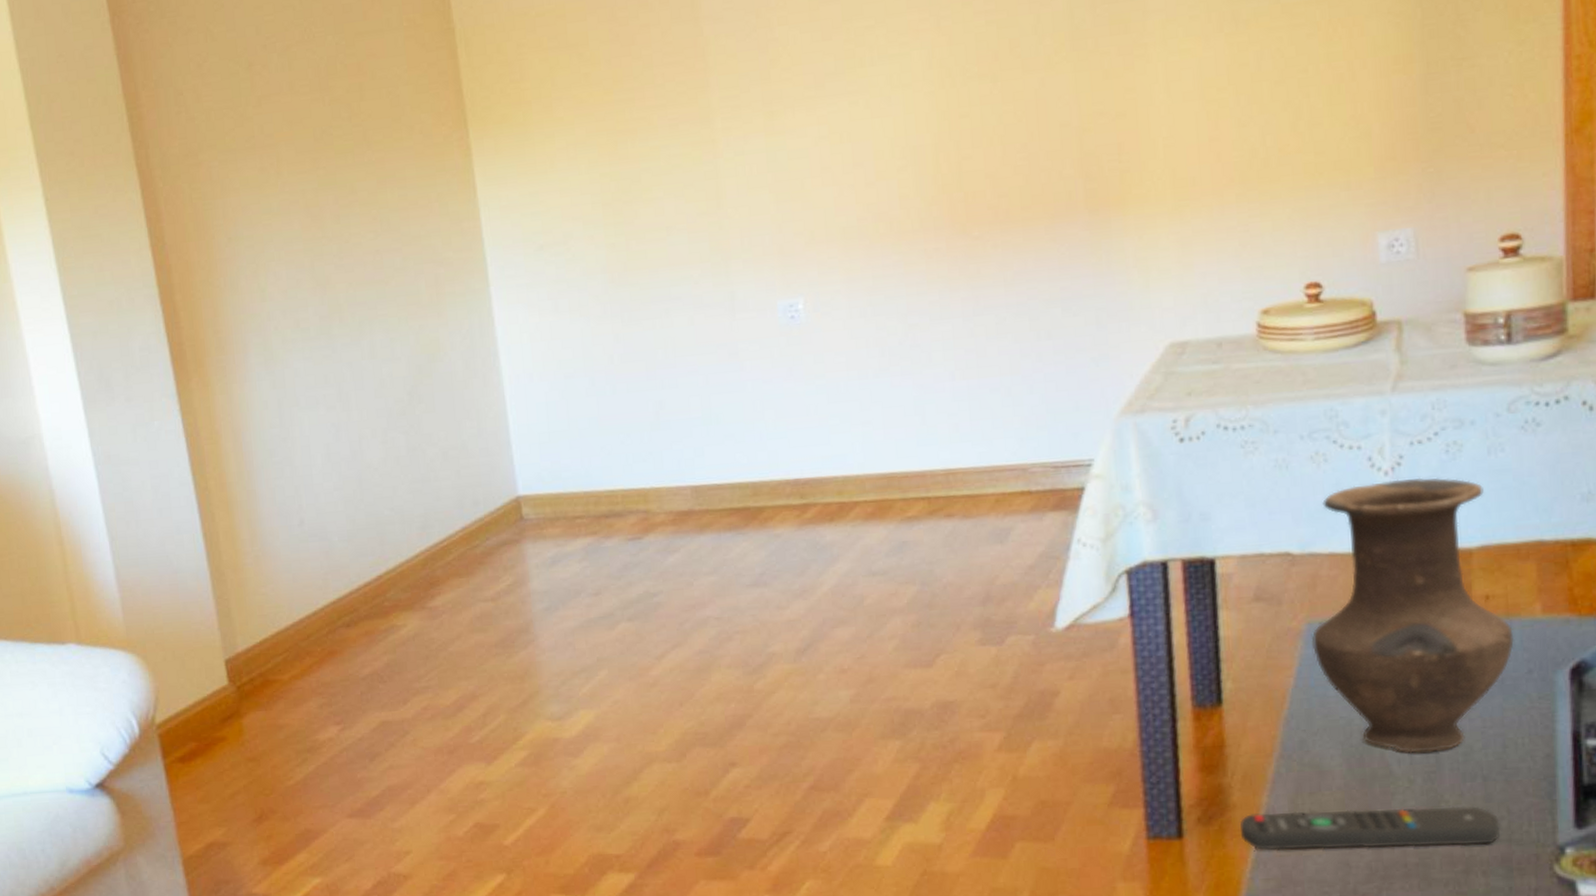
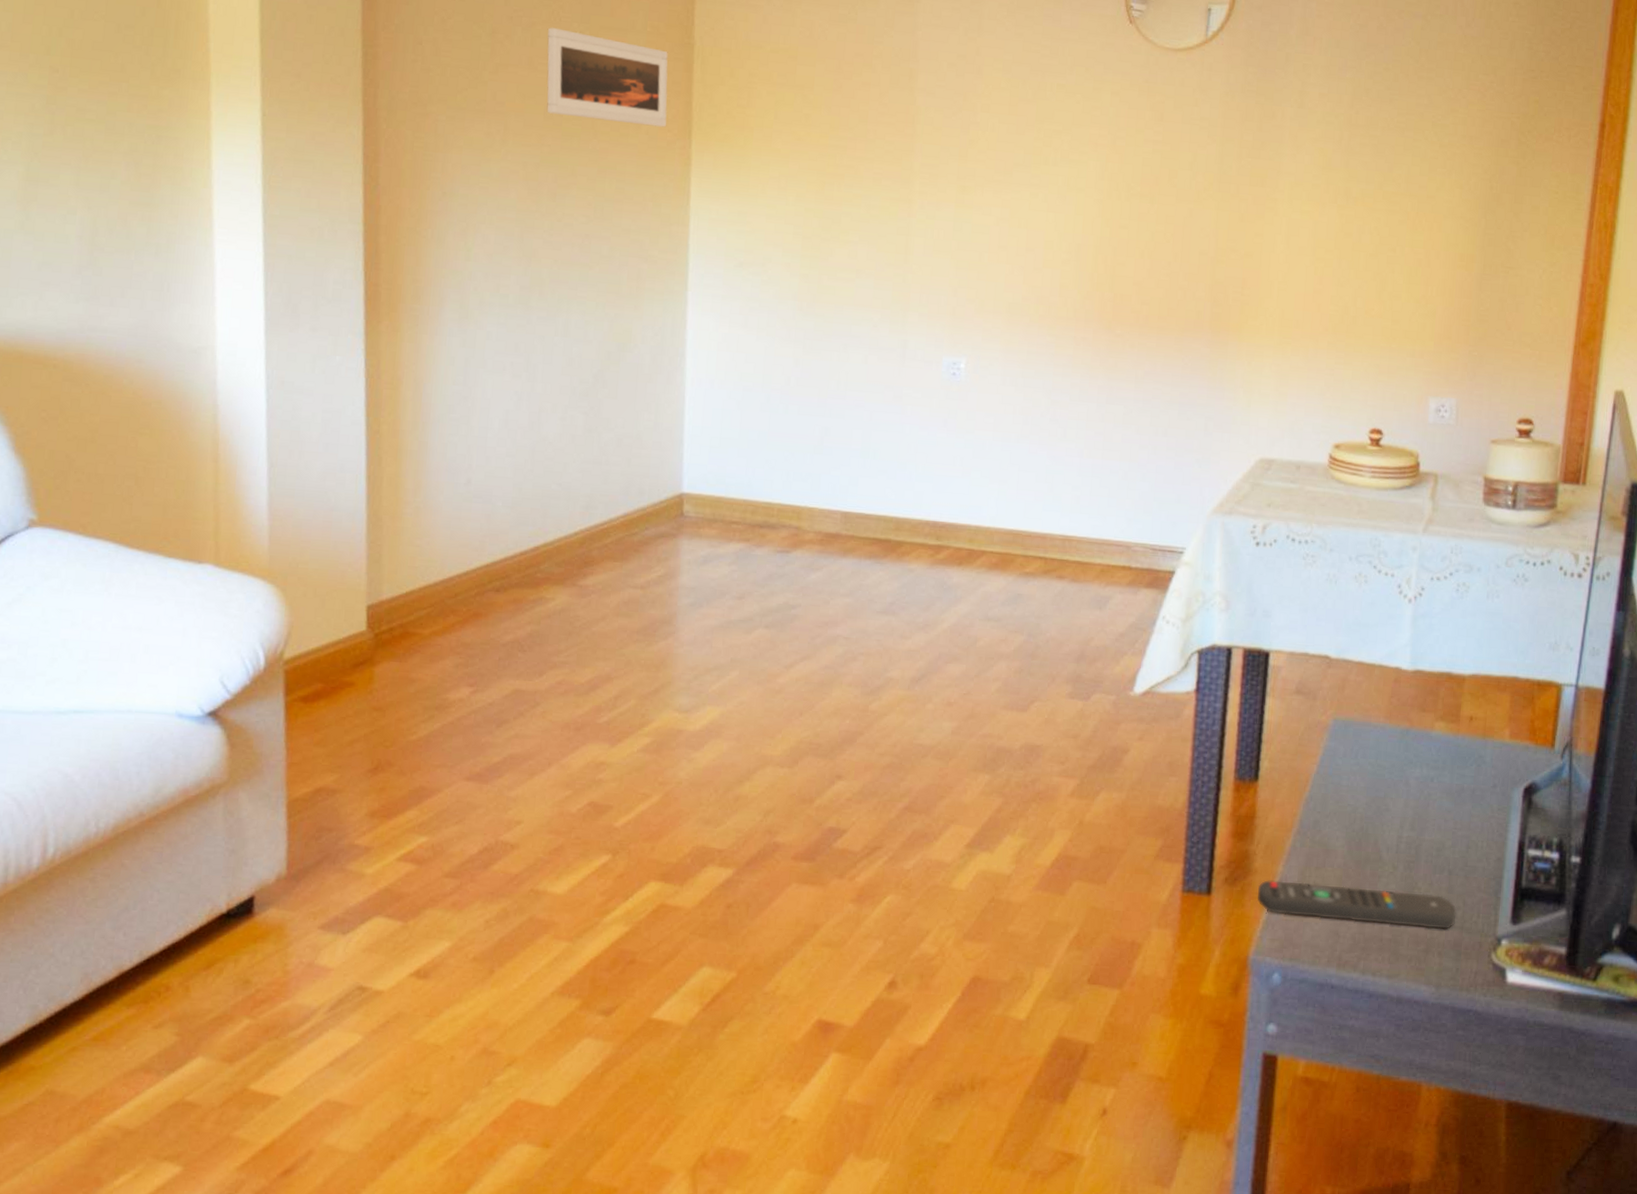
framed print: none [303,42,440,135] -> present [546,27,668,127]
vase: present [1312,477,1514,753] -> none [1335,607,1487,845]

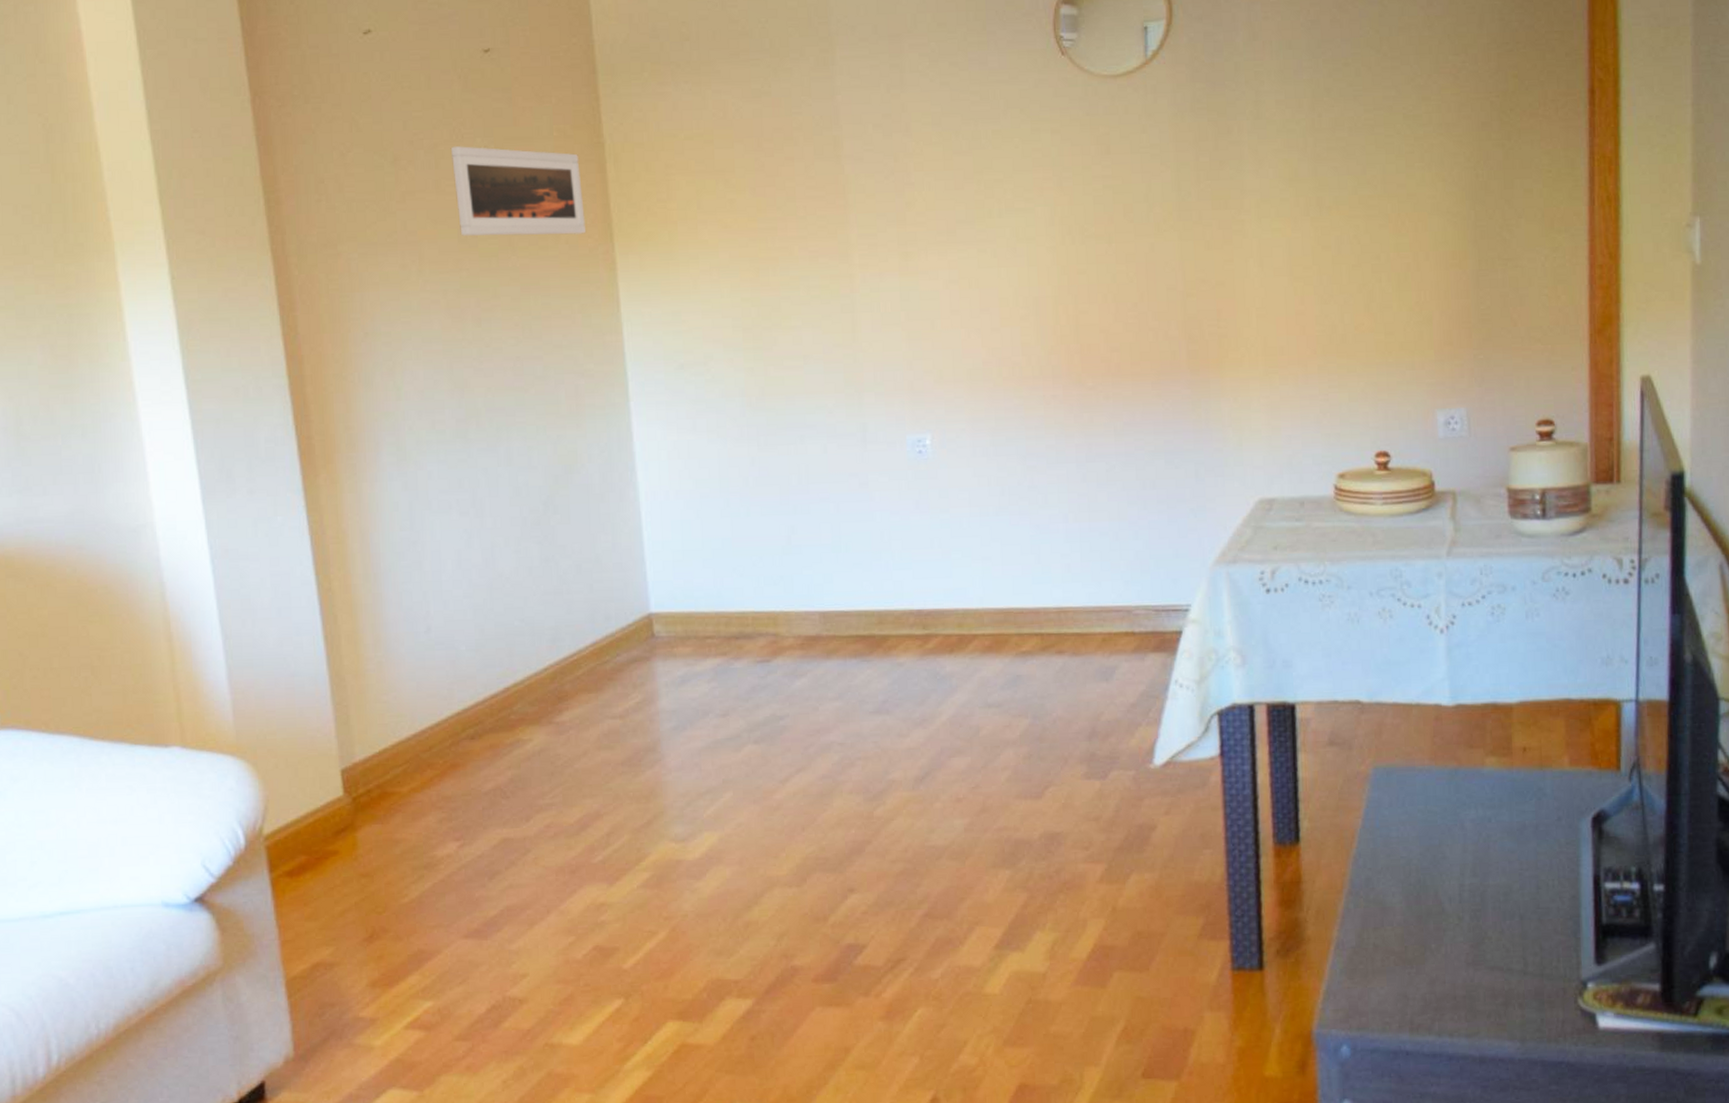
remote control: present [1257,880,1457,929] -> none [1313,942,1535,982]

